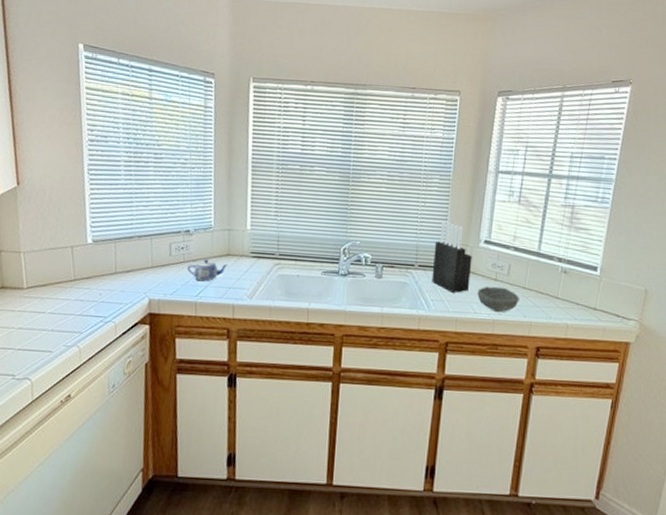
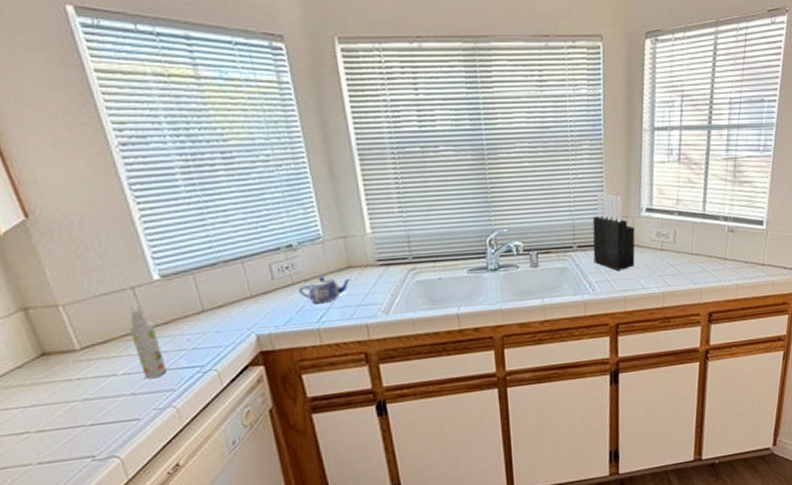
spray bottle: none [62,261,81,321] -> present [129,306,166,379]
bowl: present [477,286,519,312] -> none [643,256,688,283]

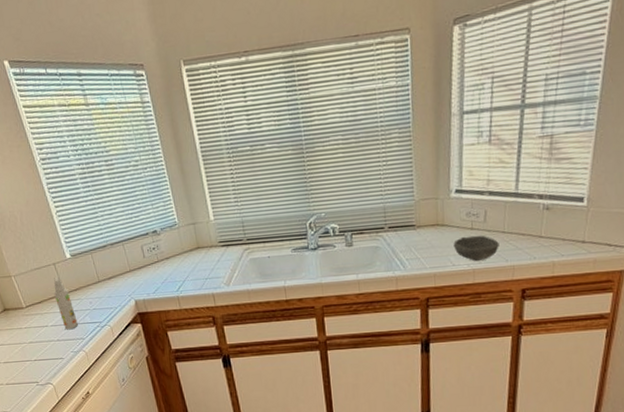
teapot: present [299,276,351,304] -> none [163,255,200,277]
knife block: present [592,192,635,272] -> none [402,177,445,250]
bowl: none [643,256,688,283] -> present [453,235,499,261]

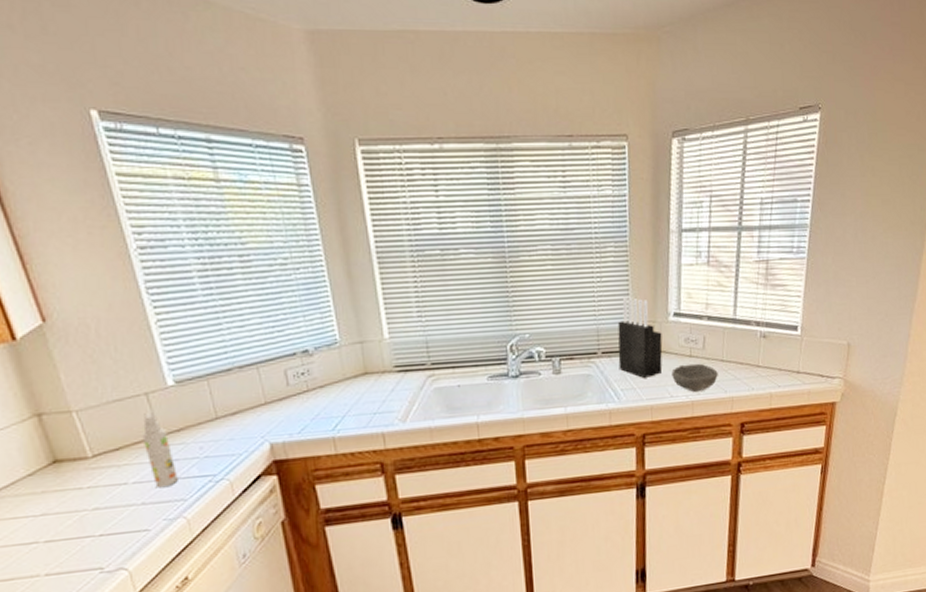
knife block: none [402,177,445,250] -> present [617,296,663,379]

